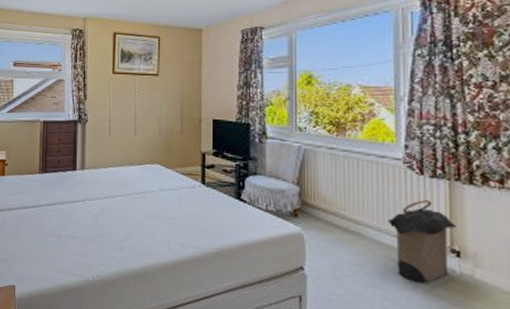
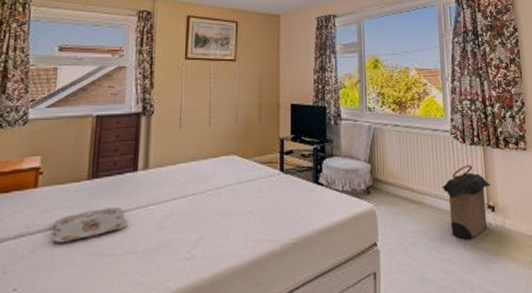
serving tray: none [17,198,71,221] -> present [52,207,129,242]

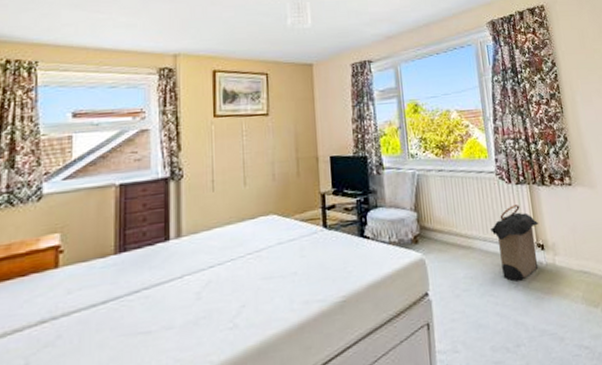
serving tray: present [52,207,129,242] -> none [79,280,163,325]

